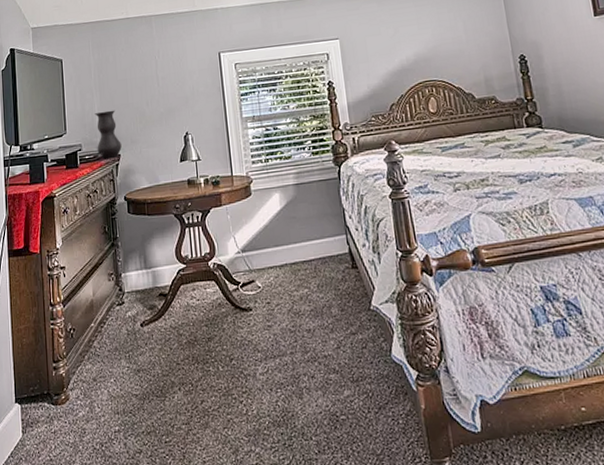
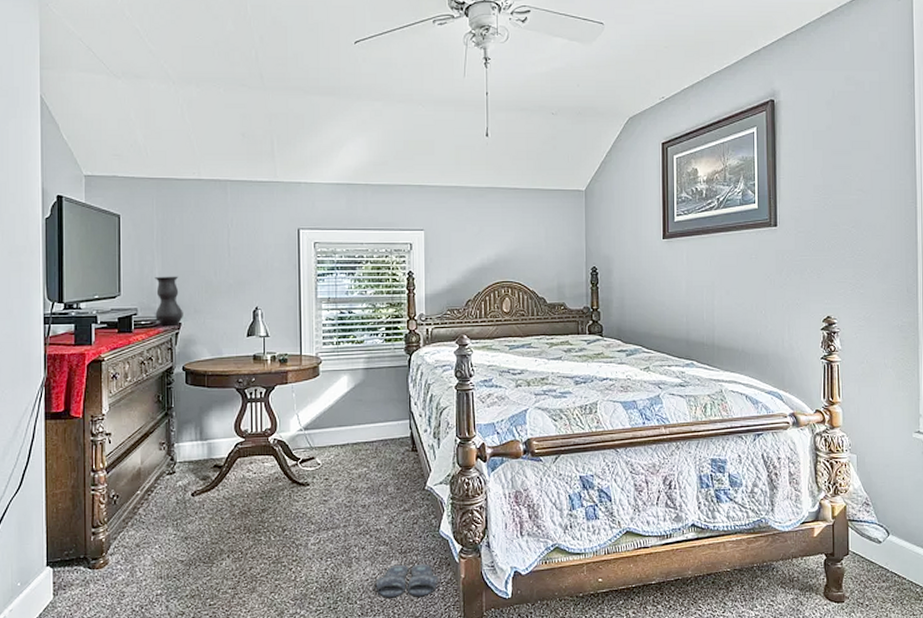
slippers: none [329,393,397,433] -> present [375,563,439,598]

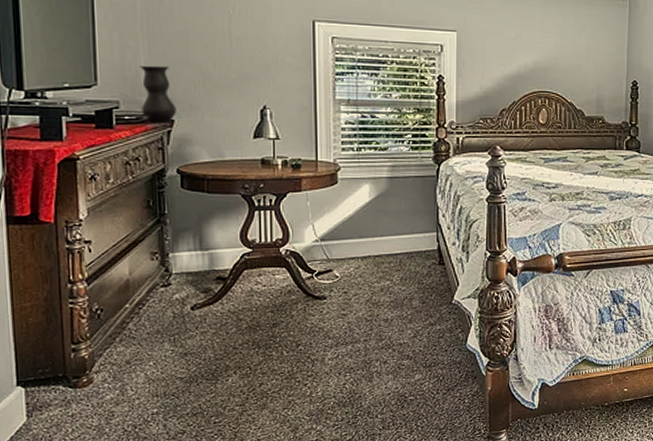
slippers: present [375,563,439,598] -> none [398,377,464,412]

